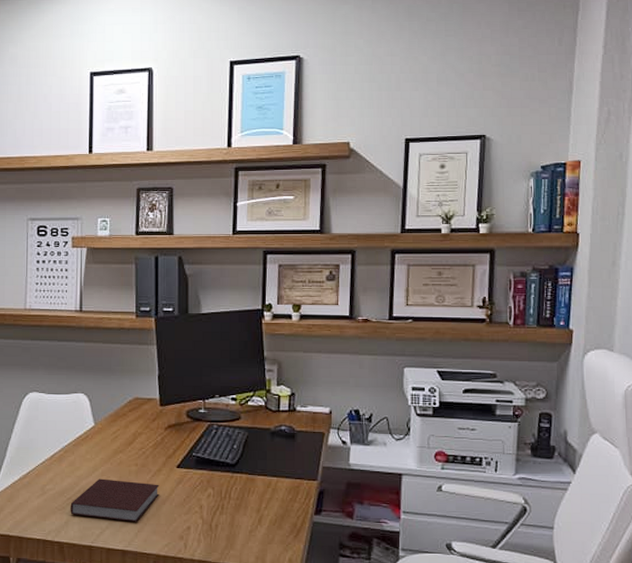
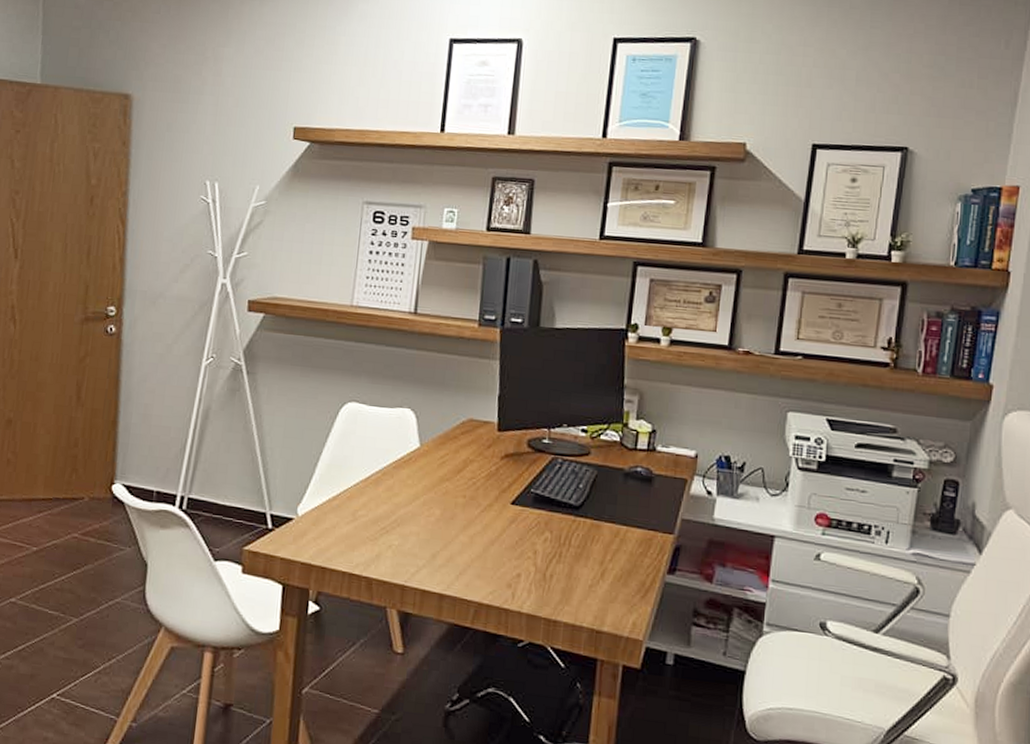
notebook: present [70,478,160,522] -> none [383,508,489,563]

